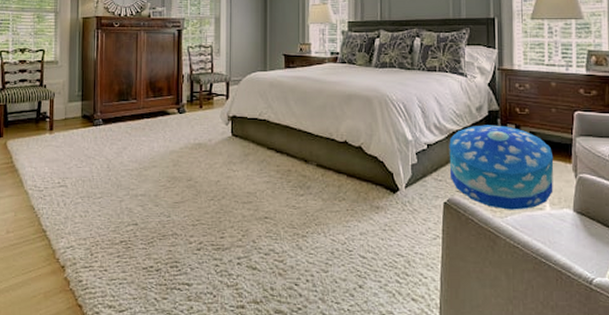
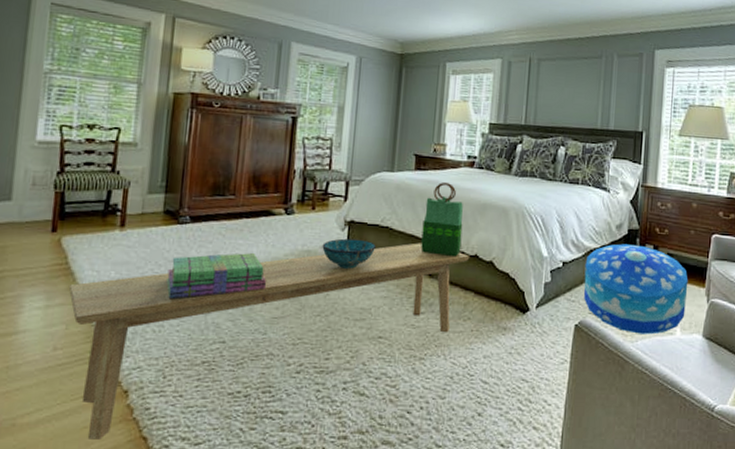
bench: none [14,132,340,307] -> present [68,243,470,440]
stack of books: none [88,148,166,189] -> present [166,253,266,300]
decorative bowl: none [211,132,256,158] -> present [322,238,376,269]
tote bag: none [295,78,331,144] -> present [421,183,463,257]

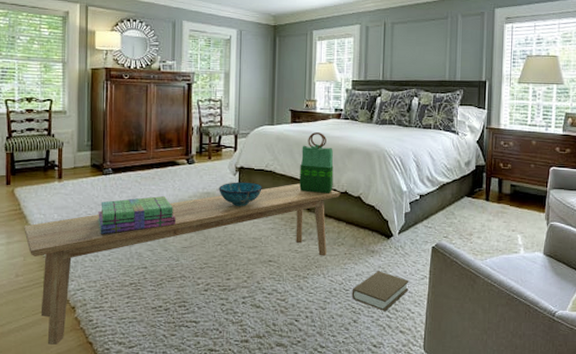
book: none [477,352,546,402] -> present [352,271,409,311]
ottoman: present [583,244,688,334] -> none [438,178,530,253]

